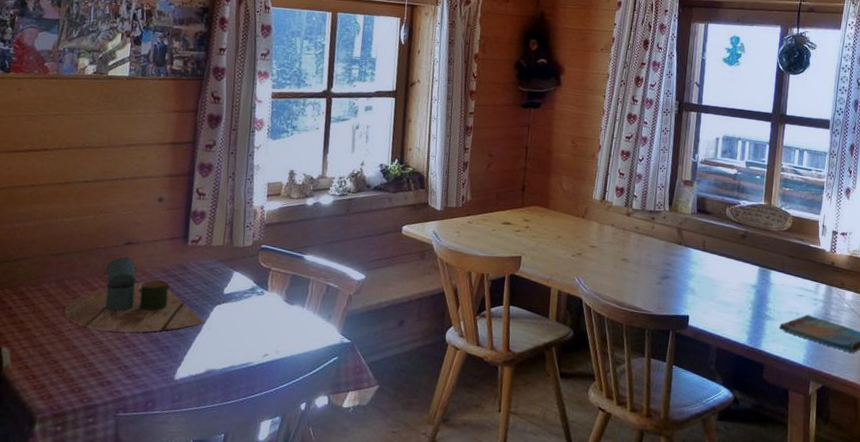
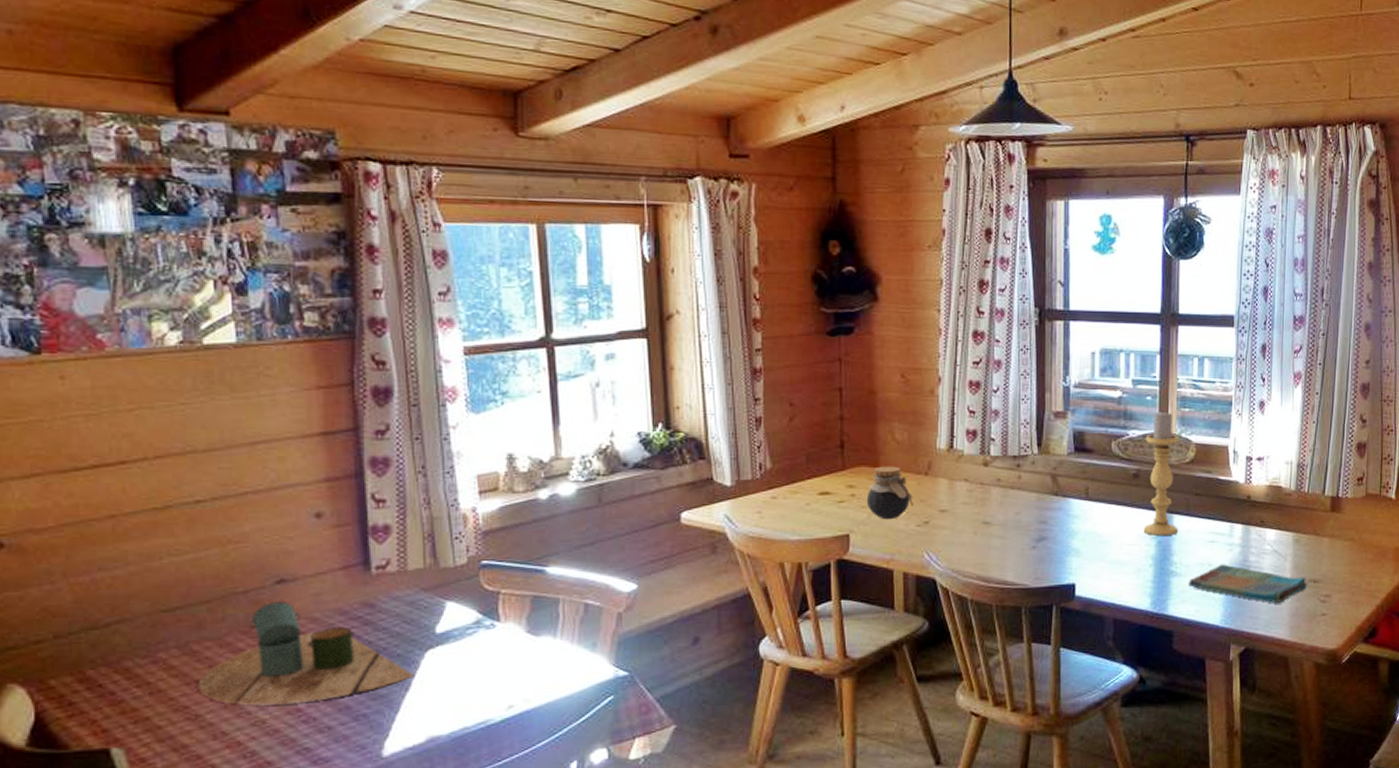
jar: none [536,207,571,249] -> present [866,466,913,520]
candle holder: none [746,187,779,287] -> present [1143,410,1179,536]

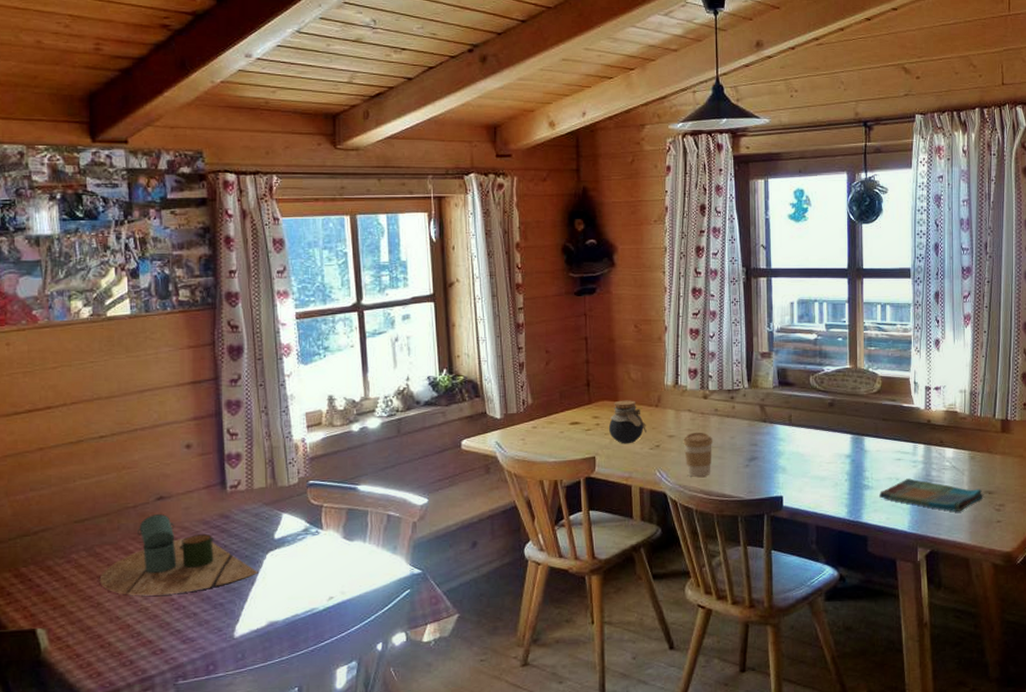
coffee cup: none [957,506,994,560] -> present [683,432,713,477]
candle holder: present [1143,410,1179,536] -> none [838,349,869,455]

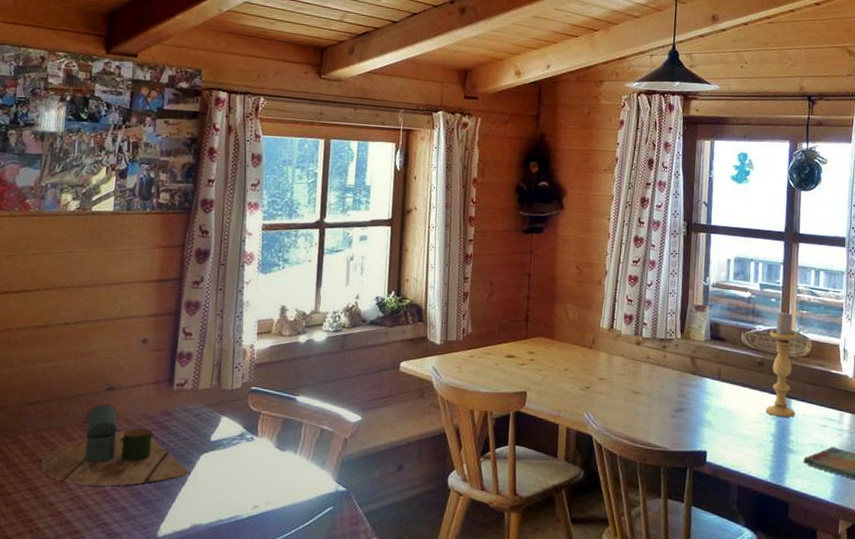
jar: present [608,400,646,444] -> none [542,338,579,383]
coffee cup: present [683,432,713,477] -> none [613,377,643,423]
candle holder: none [838,349,869,455] -> present [765,310,797,417]

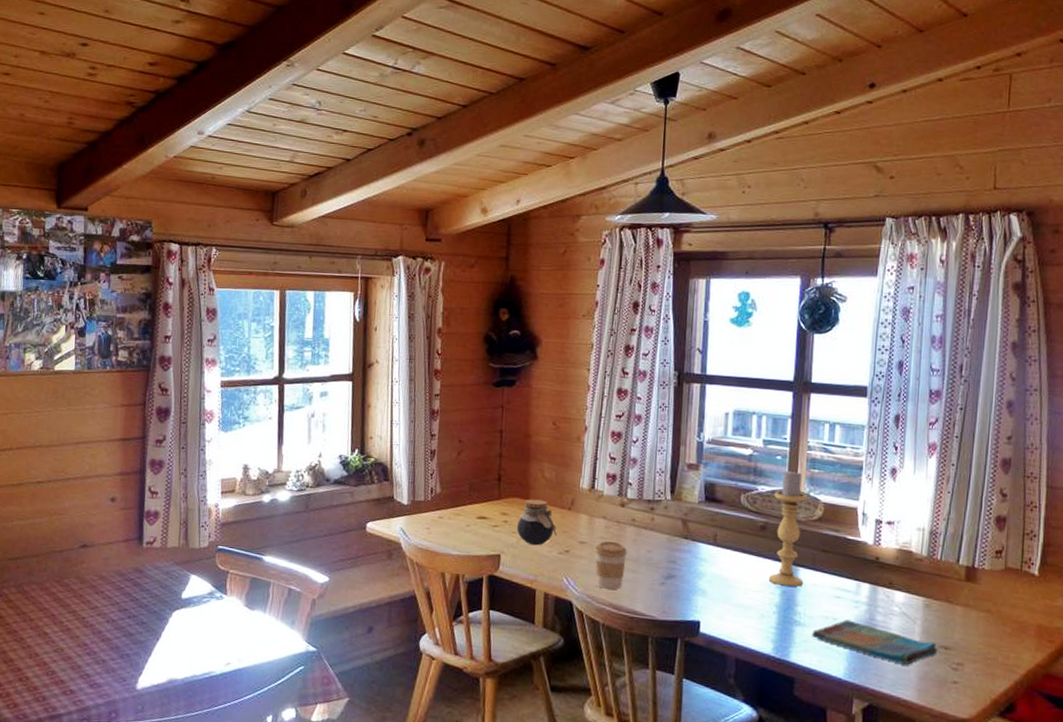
decorative tray: present [40,404,191,486] -> none [24,561,164,639]
jar: none [542,338,579,383] -> present [516,499,557,546]
coffee cup: none [613,377,643,423] -> present [594,540,628,590]

